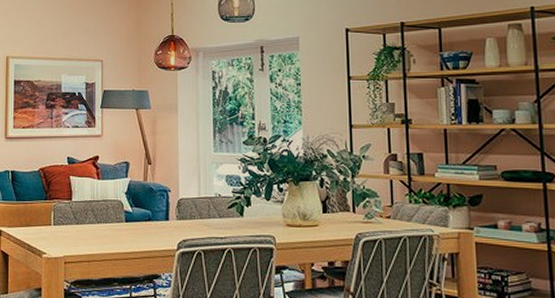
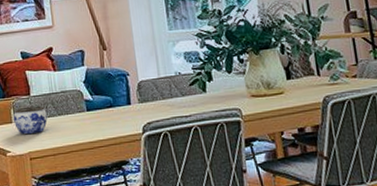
jar: none [53,211,86,239] -> present [13,105,47,135]

